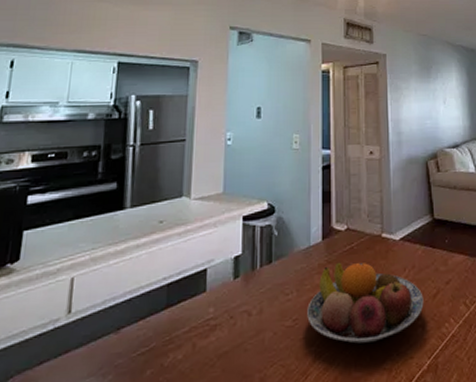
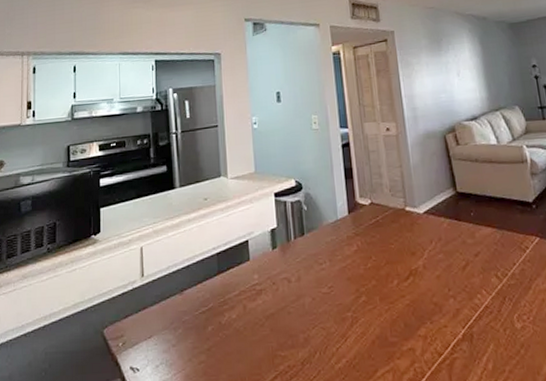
fruit bowl: present [307,262,424,344] -> none [340,234,454,311]

